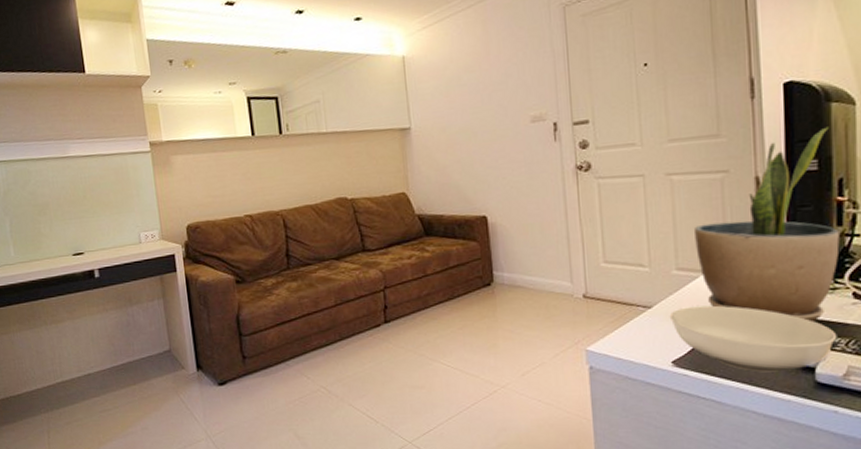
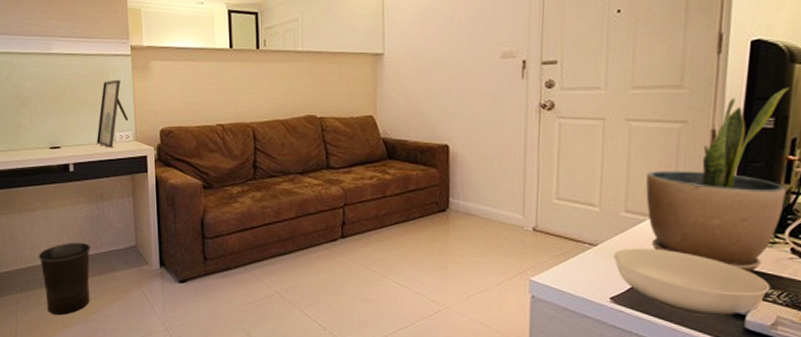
waste bin: none [67,351,126,431] -> present [38,242,90,315]
picture frame: none [120,177,153,249] -> present [96,79,129,148]

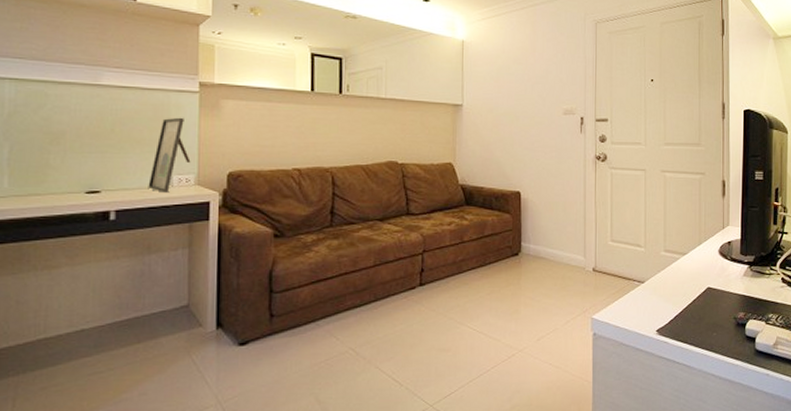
waste bin: present [38,242,90,315] -> none [55,304,128,398]
bowl: present [612,248,771,316] -> none [657,283,771,341]
potted plant: present [646,87,789,273] -> none [679,147,775,301]

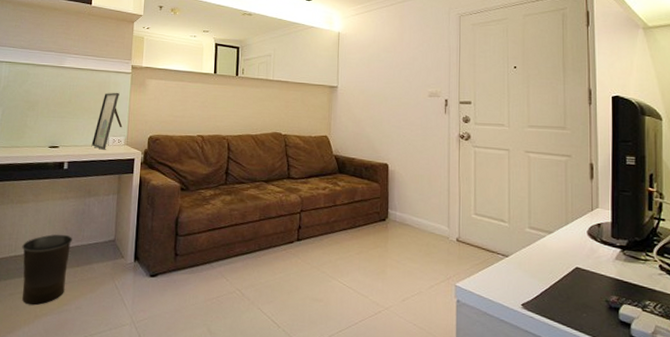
waste bin: none [55,304,128,398] -> present [22,234,72,305]

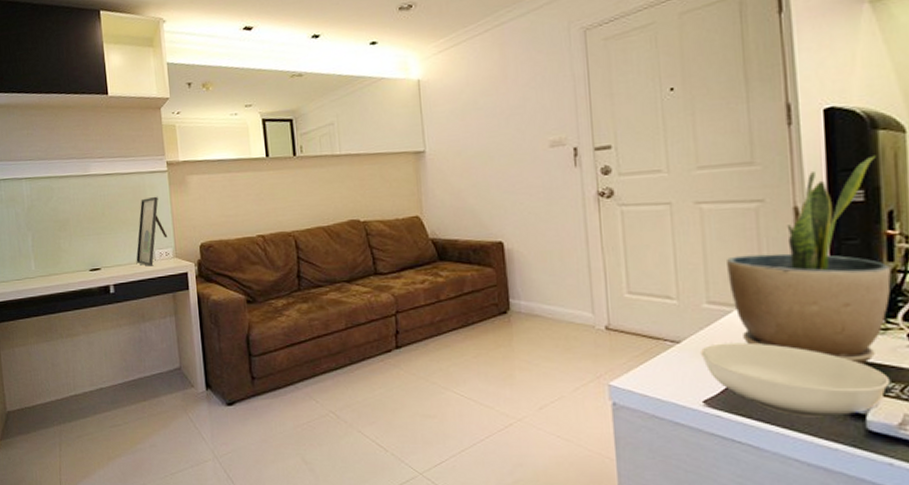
waste bin: present [22,234,72,305] -> none [81,366,135,445]
bowl: none [521,259,648,324] -> present [699,342,891,417]
potted plant: none [544,133,650,285] -> present [727,155,891,365]

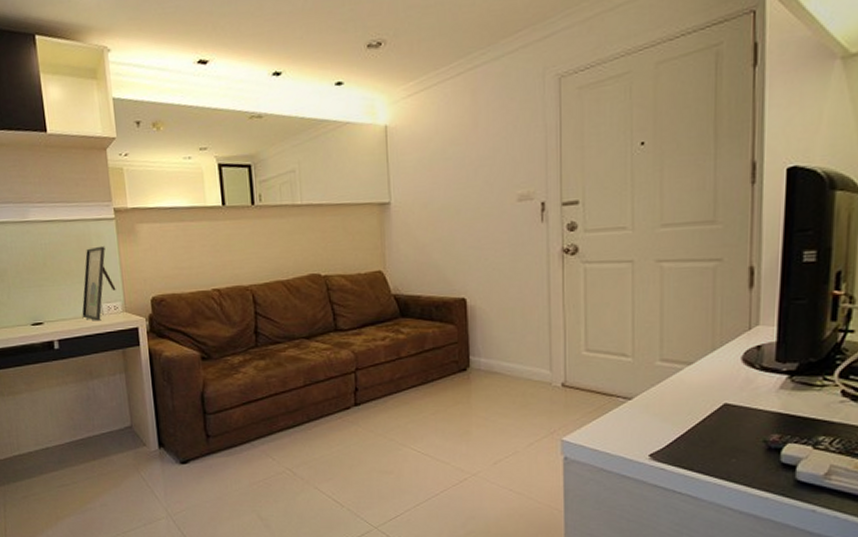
bowl: present [699,342,891,417] -> none [649,398,822,469]
potted plant: present [727,155,891,365] -> none [682,216,833,420]

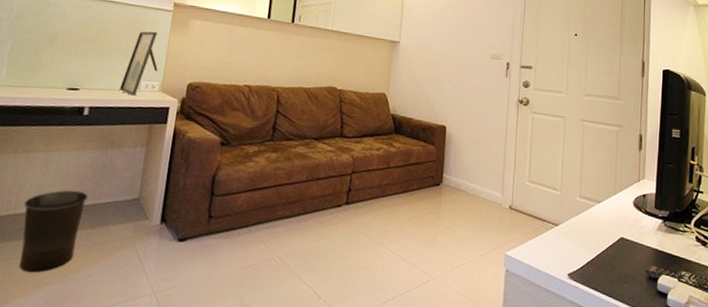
waste bin: none [25,425,84,506] -> present [19,190,88,272]

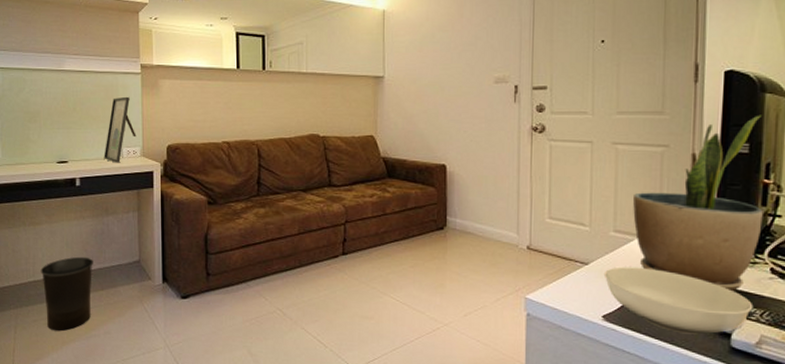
bowl: none [570,229,684,294] -> present [603,267,754,334]
potted plant: none [594,107,690,256] -> present [633,115,763,292]

